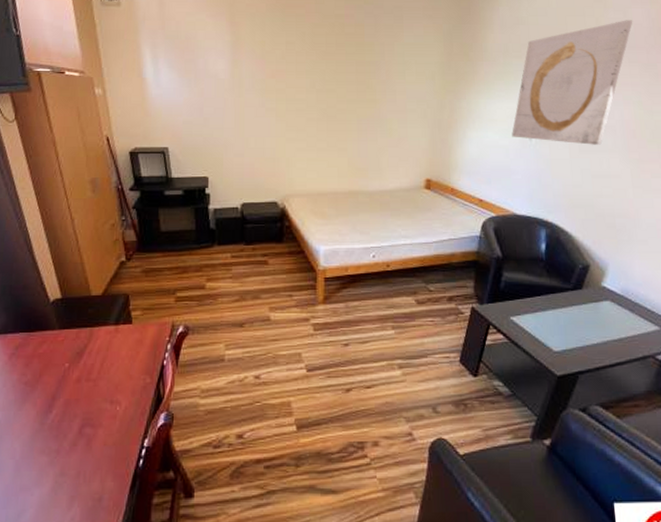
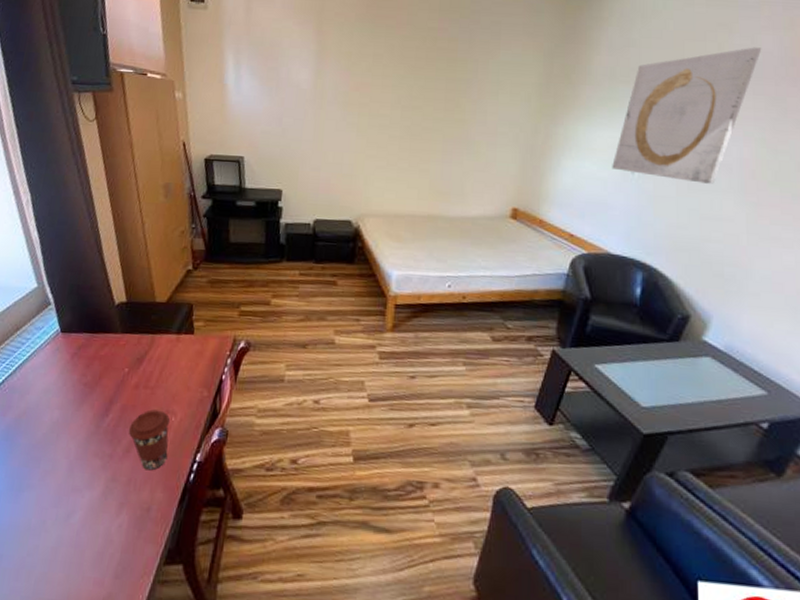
coffee cup: none [73,401,116,461] -> present [128,409,171,471]

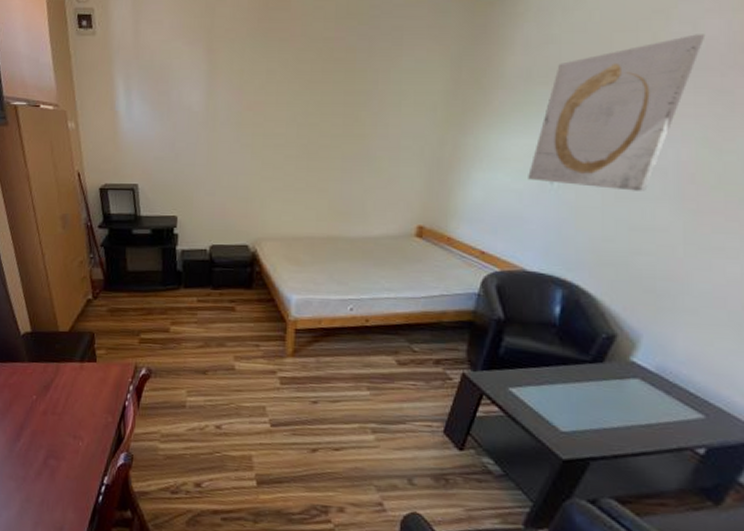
coffee cup: present [128,409,171,471] -> none [39,435,78,493]

